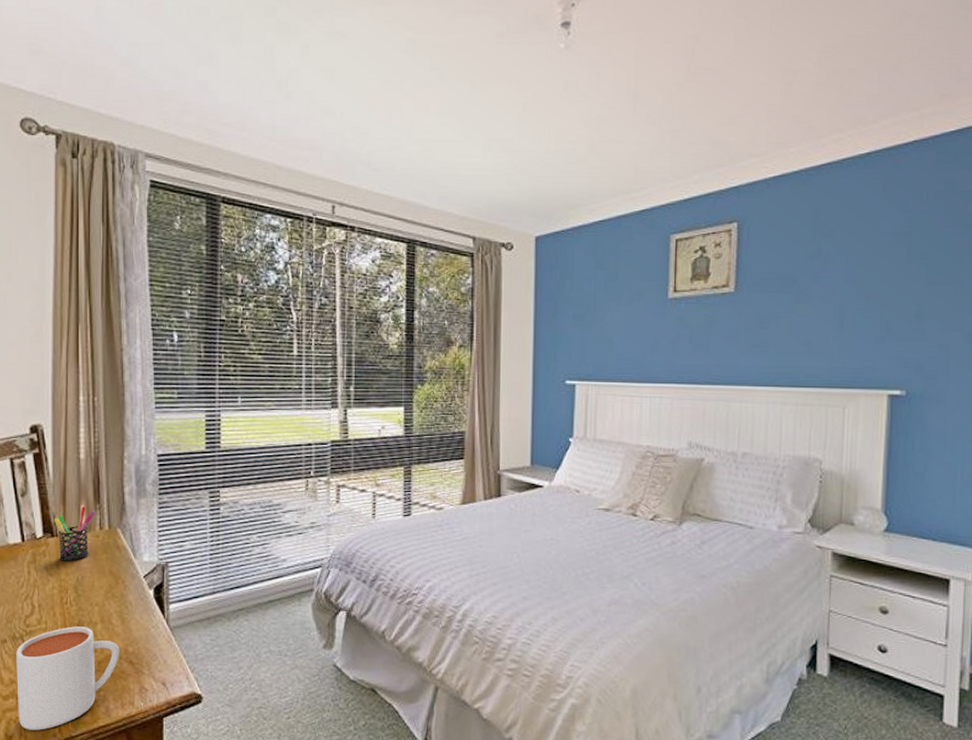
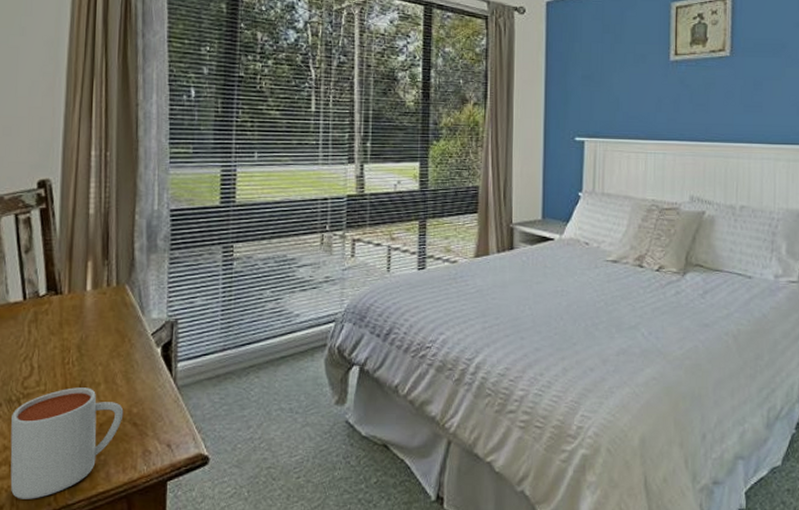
pen holder: present [53,506,96,561] -> none [58,263,104,320]

